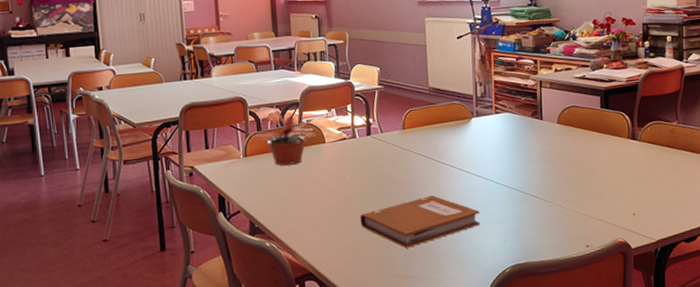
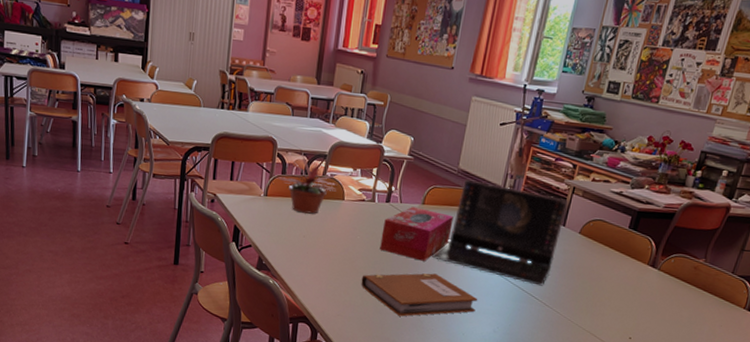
tissue box: none [369,133,438,186] -> present [380,207,454,261]
laptop computer: none [424,93,542,184] -> present [432,178,569,286]

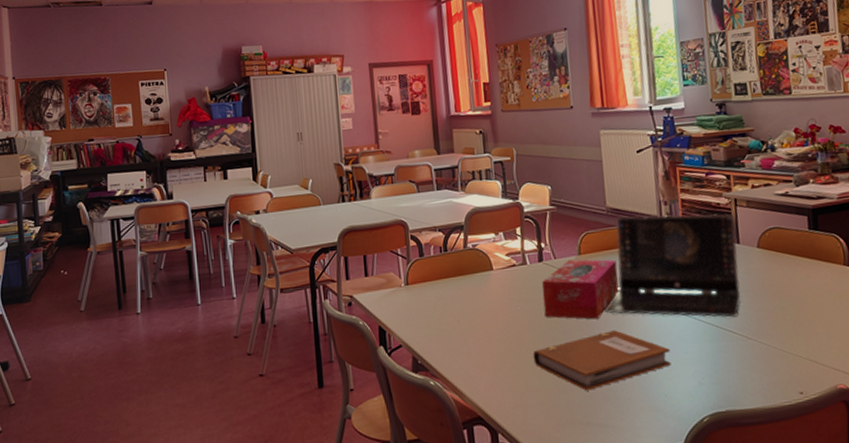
potted plant: present [275,153,336,214] -> none [413,229,482,295]

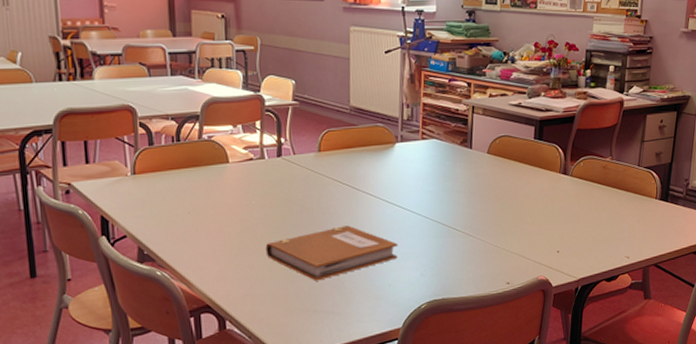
tissue box: present [542,259,619,320] -> none [279,156,356,215]
laptop computer: present [604,213,741,318] -> none [340,115,471,217]

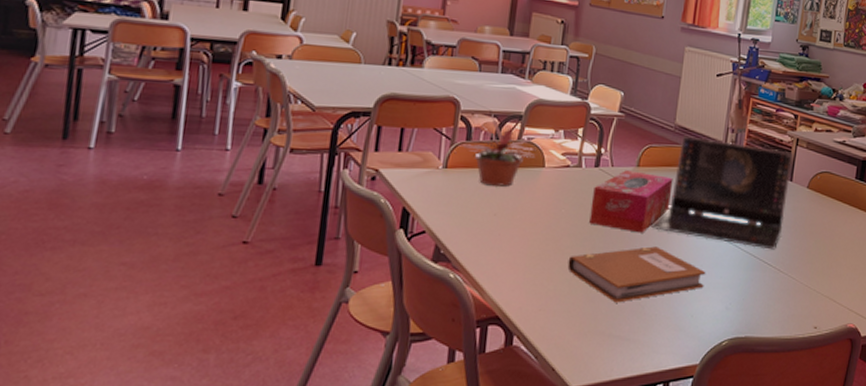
potted plant: none [141,117,217,187] -> present [457,114,534,186]
tissue box: none [279,156,356,215] -> present [589,170,673,233]
laptop computer: none [340,115,471,217] -> present [651,134,794,250]

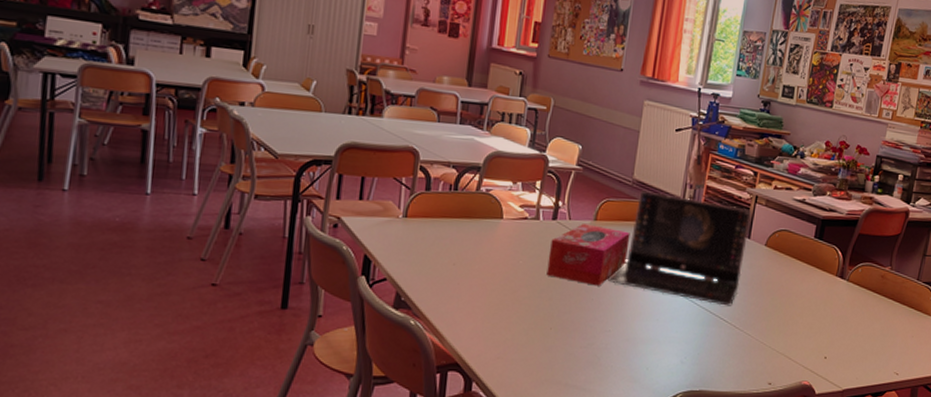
potted plant: present [457,114,534,186] -> none [417,165,493,237]
notebook: present [567,246,706,303] -> none [525,299,662,354]

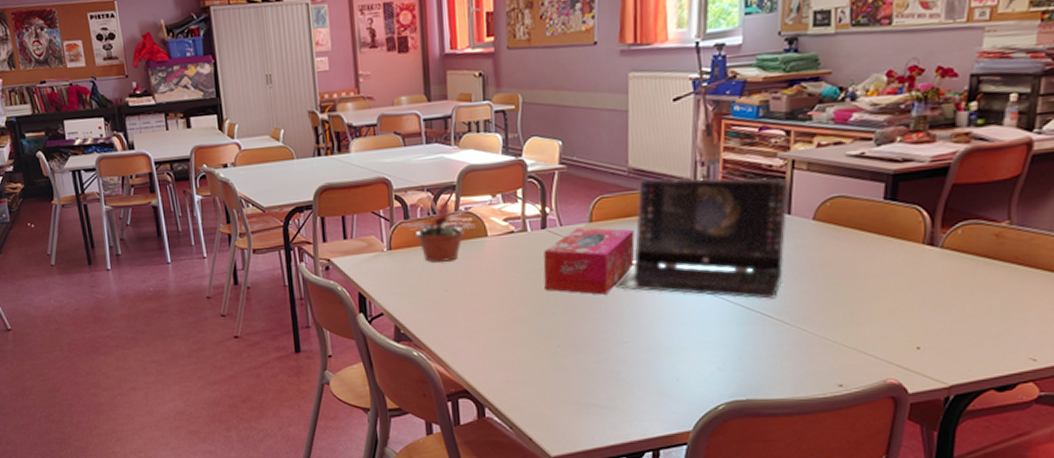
potted plant: none [417,165,493,237] -> present [397,189,475,263]

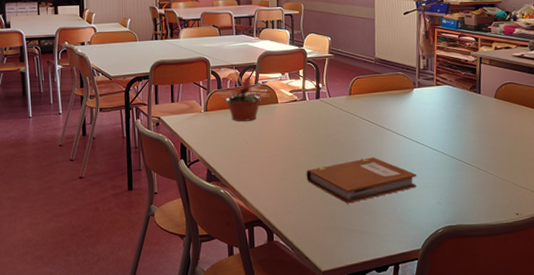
notebook: none [528,307,689,370] -> present [306,157,417,204]
tissue box: present [543,227,635,295] -> none [317,99,380,148]
laptop computer: present [615,177,790,300] -> none [367,65,479,153]

